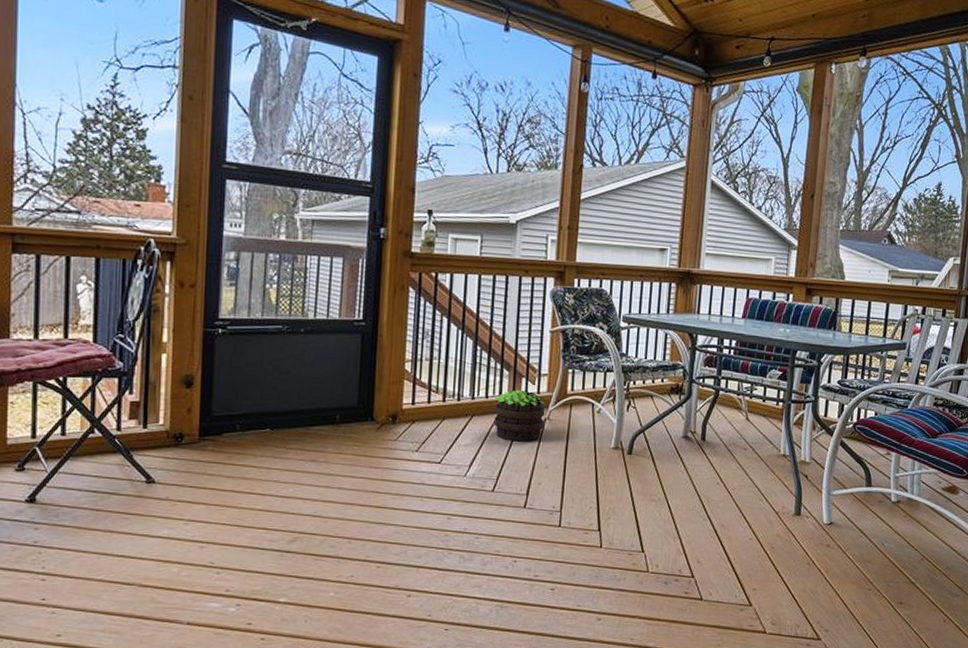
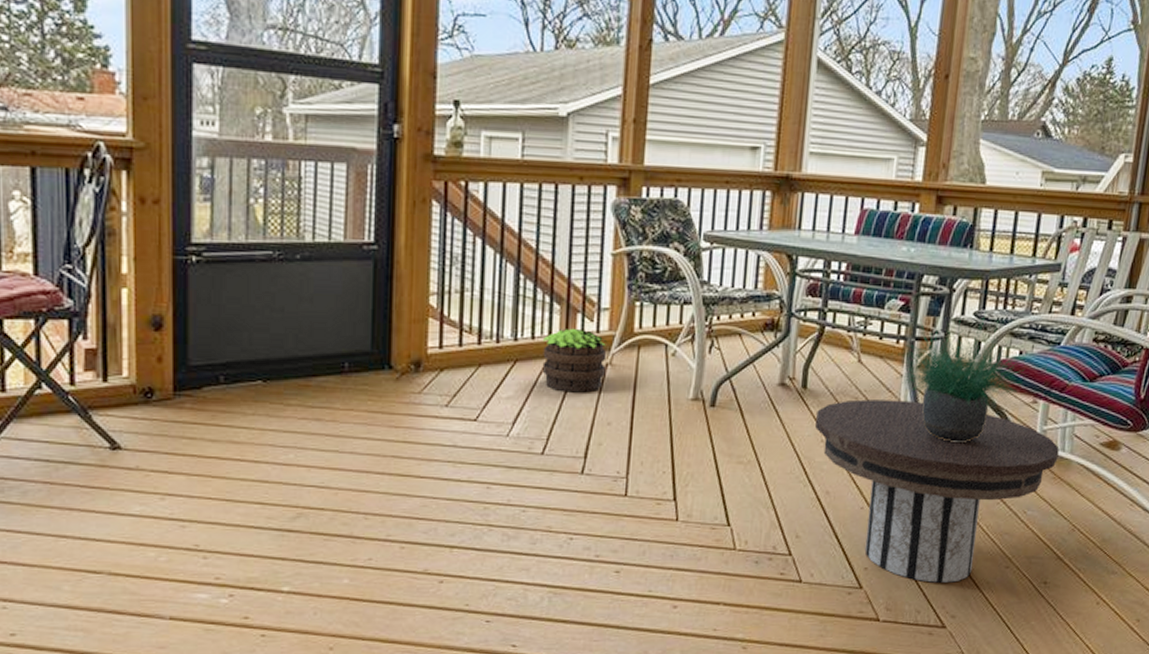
side table: none [712,450,909,602] -> present [815,399,1059,583]
potted plant: none [771,376,880,486] -> present [890,307,1025,442]

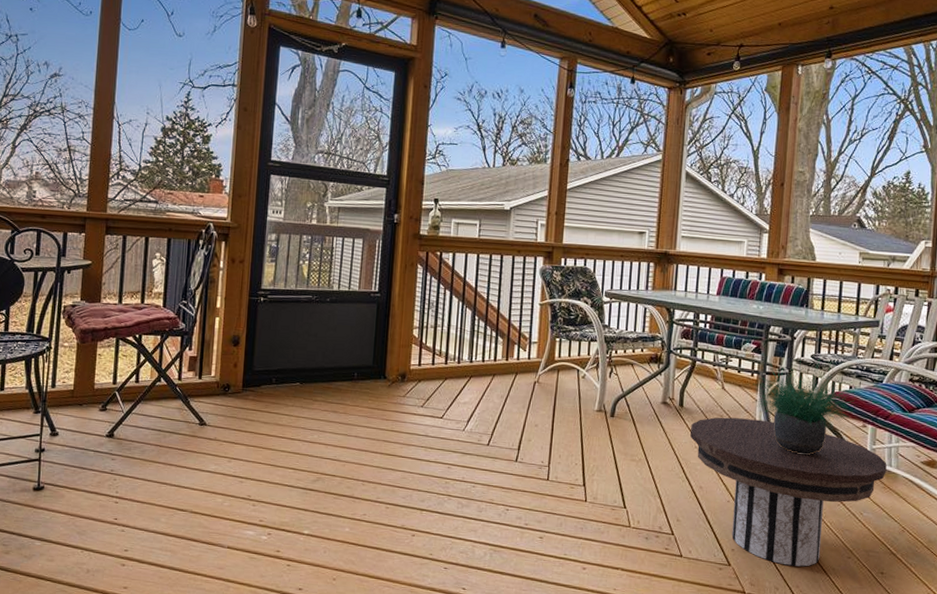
potted plant: present [542,328,608,393] -> none [489,355,536,402]

